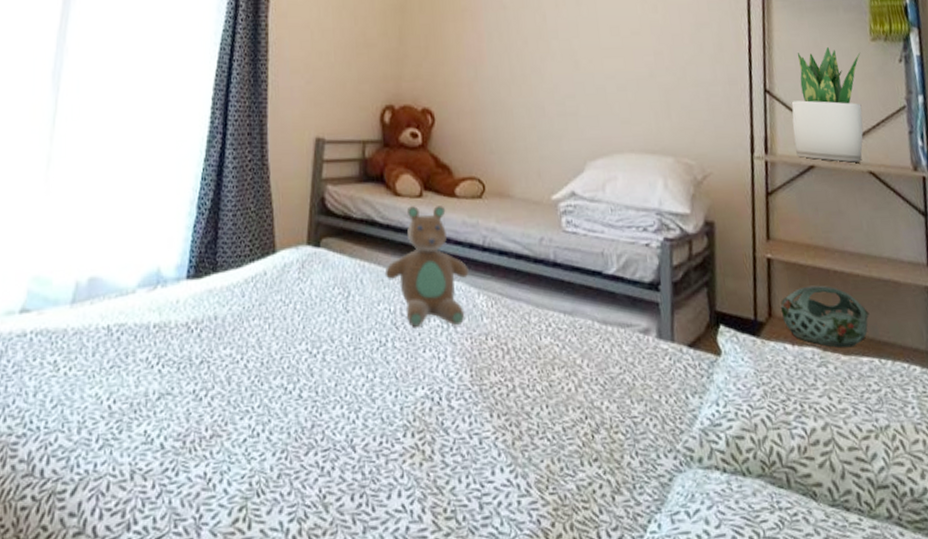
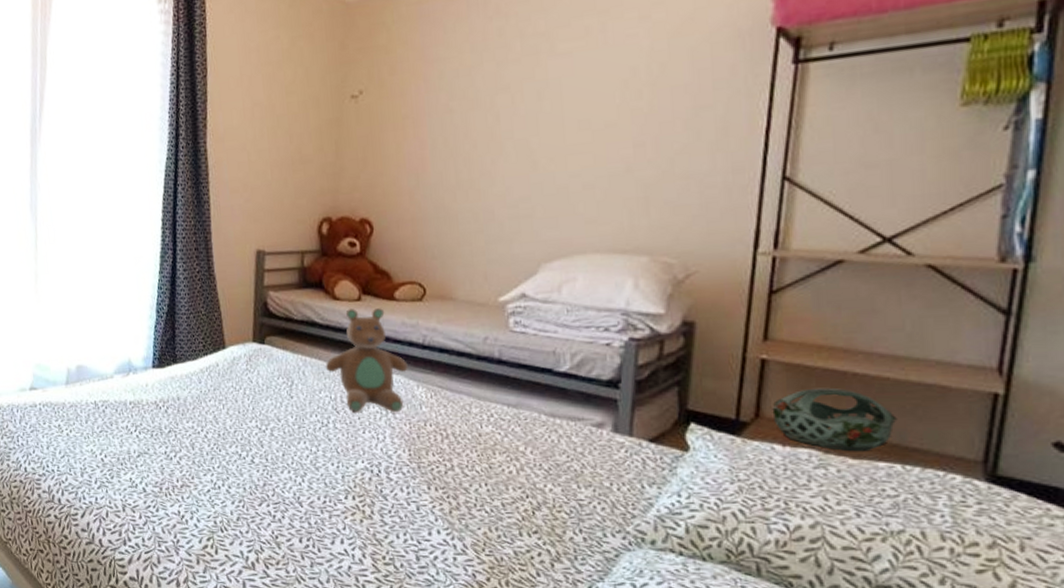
planter: present [791,47,863,163] -> none [818,120,941,255]

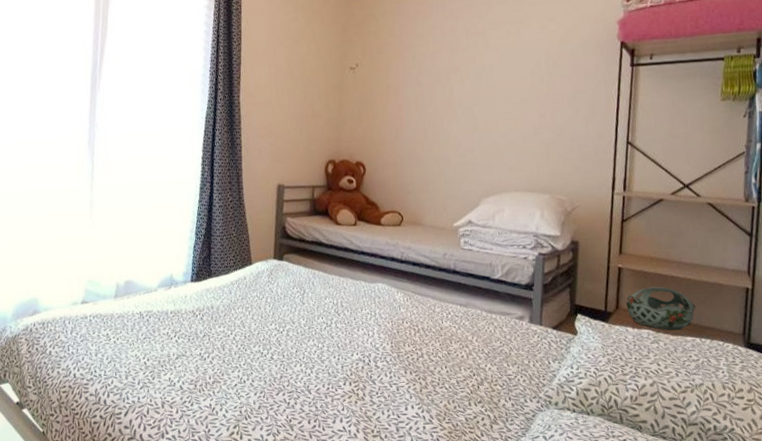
stuffed toy: present [325,308,408,413] -> none [329,231,391,314]

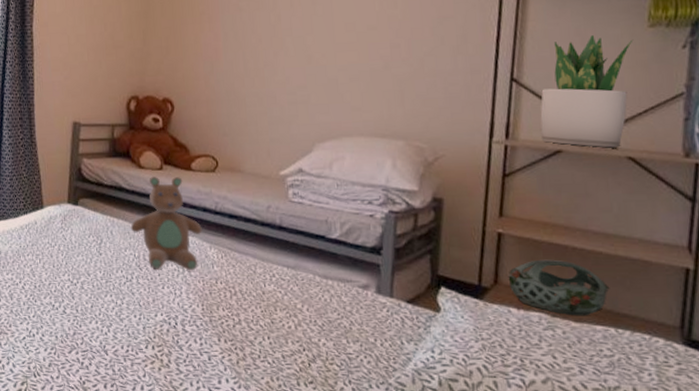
stuffed toy: none [329,231,391,314] -> present [130,177,202,271]
planter: none [648,107,711,197] -> present [540,35,634,148]

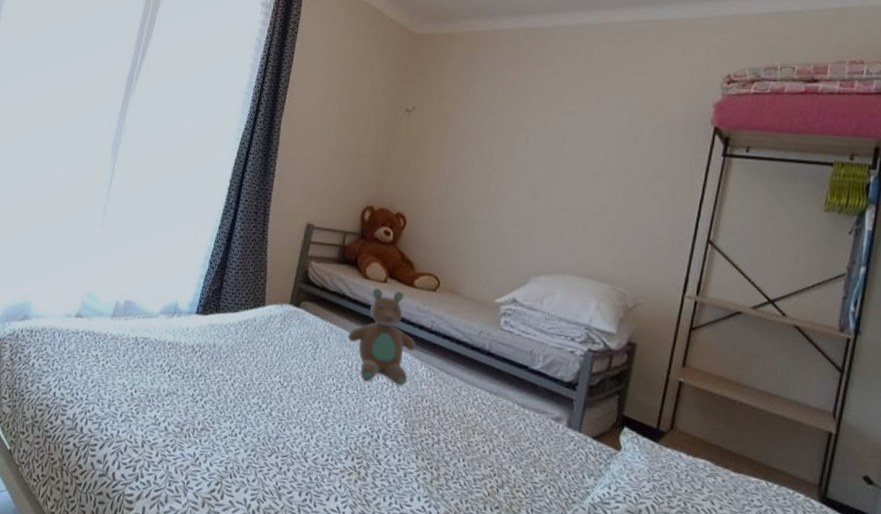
decorative basket: present [508,259,610,316] -> none [682,410,766,468]
planter: present [540,35,634,148] -> none [726,211,811,316]

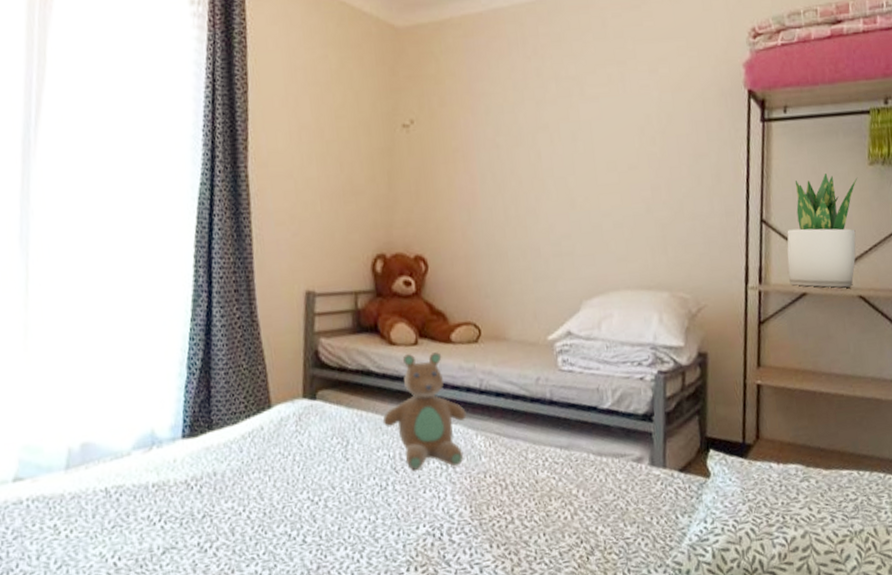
planter: none [726,211,811,316] -> present [787,174,858,288]

